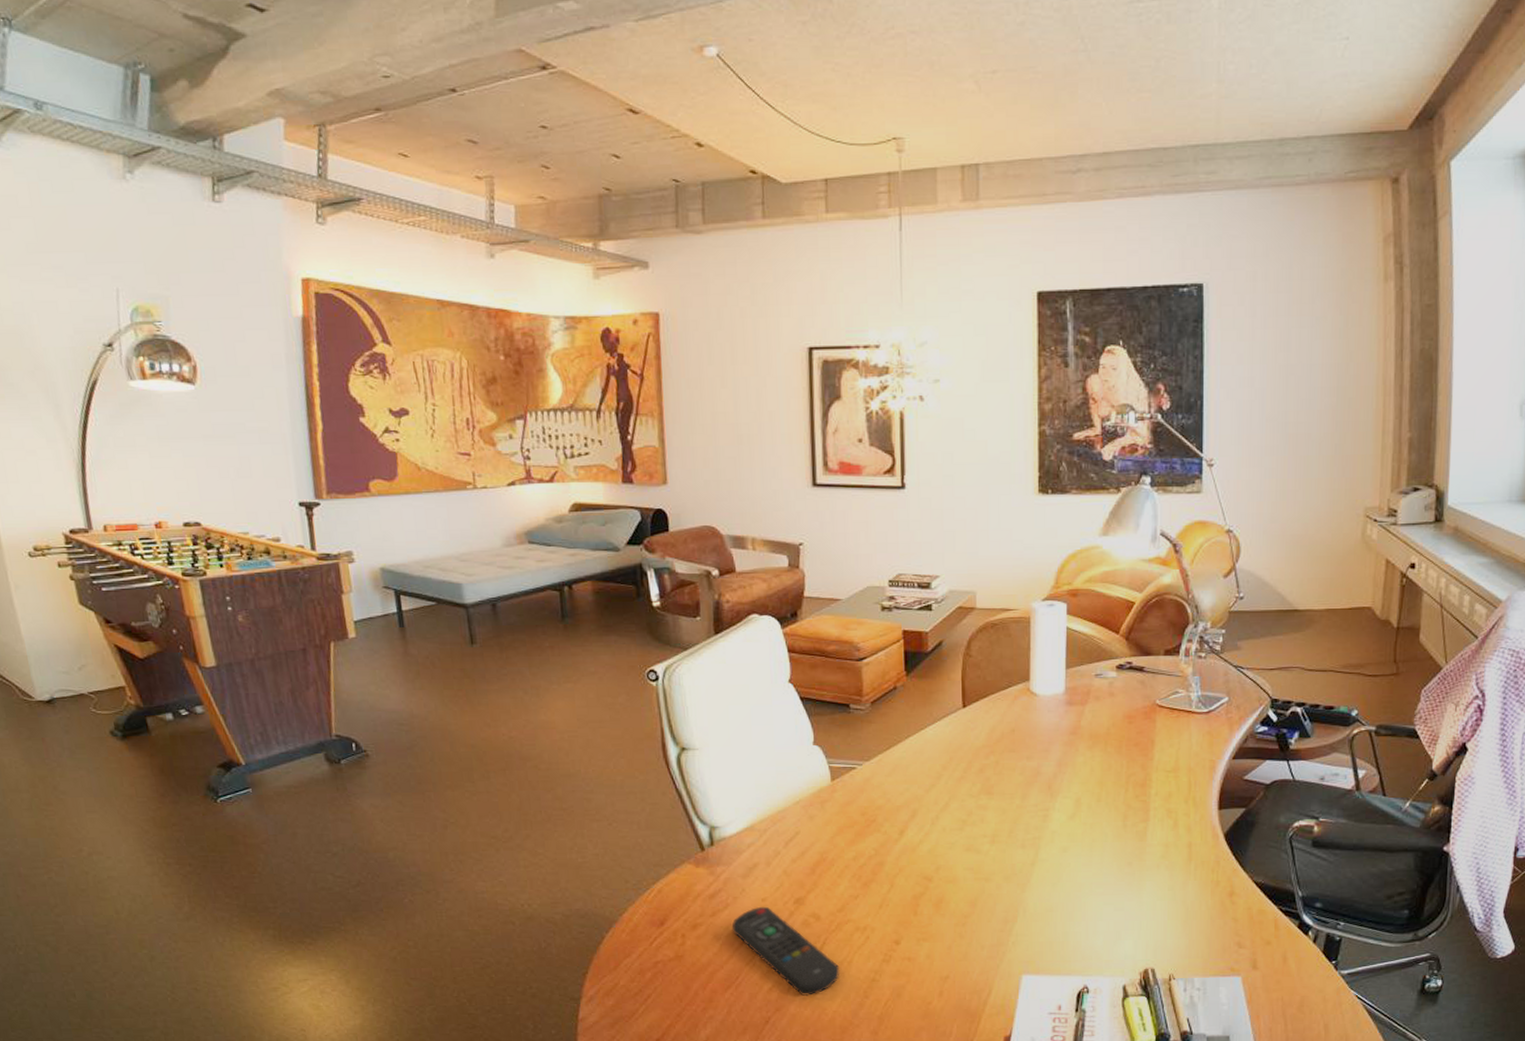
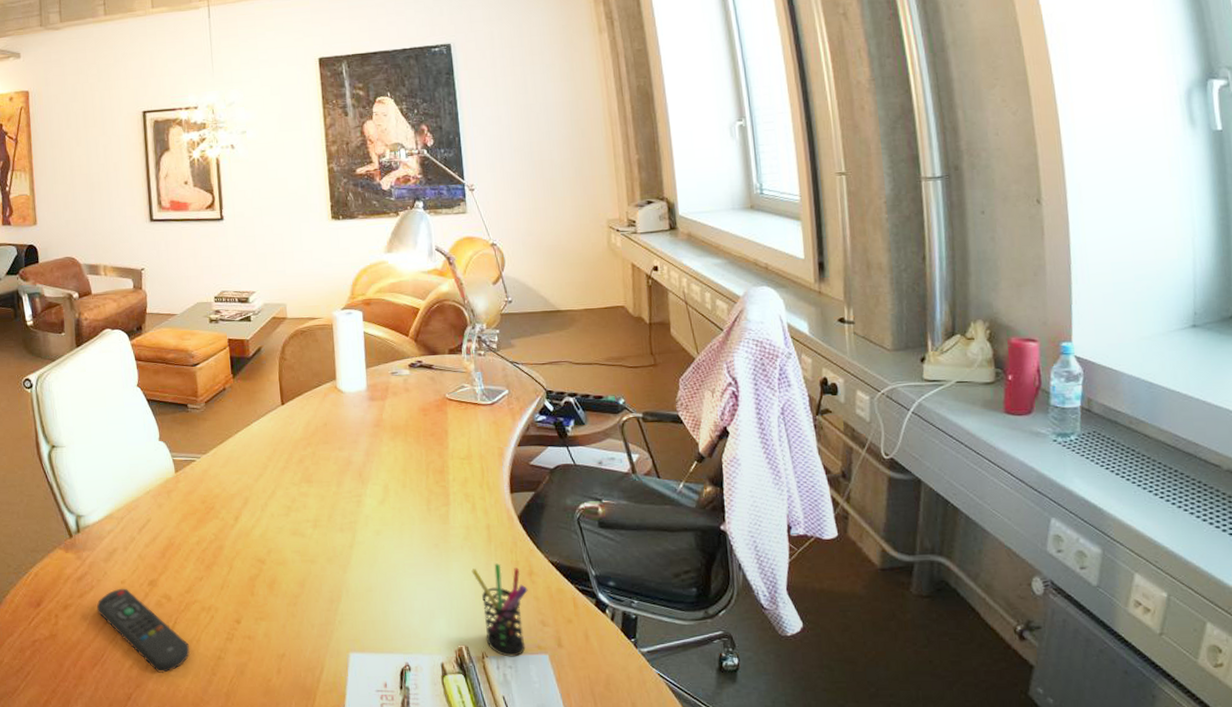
pen holder: none [1166,883,1227,979] -> present [471,563,528,657]

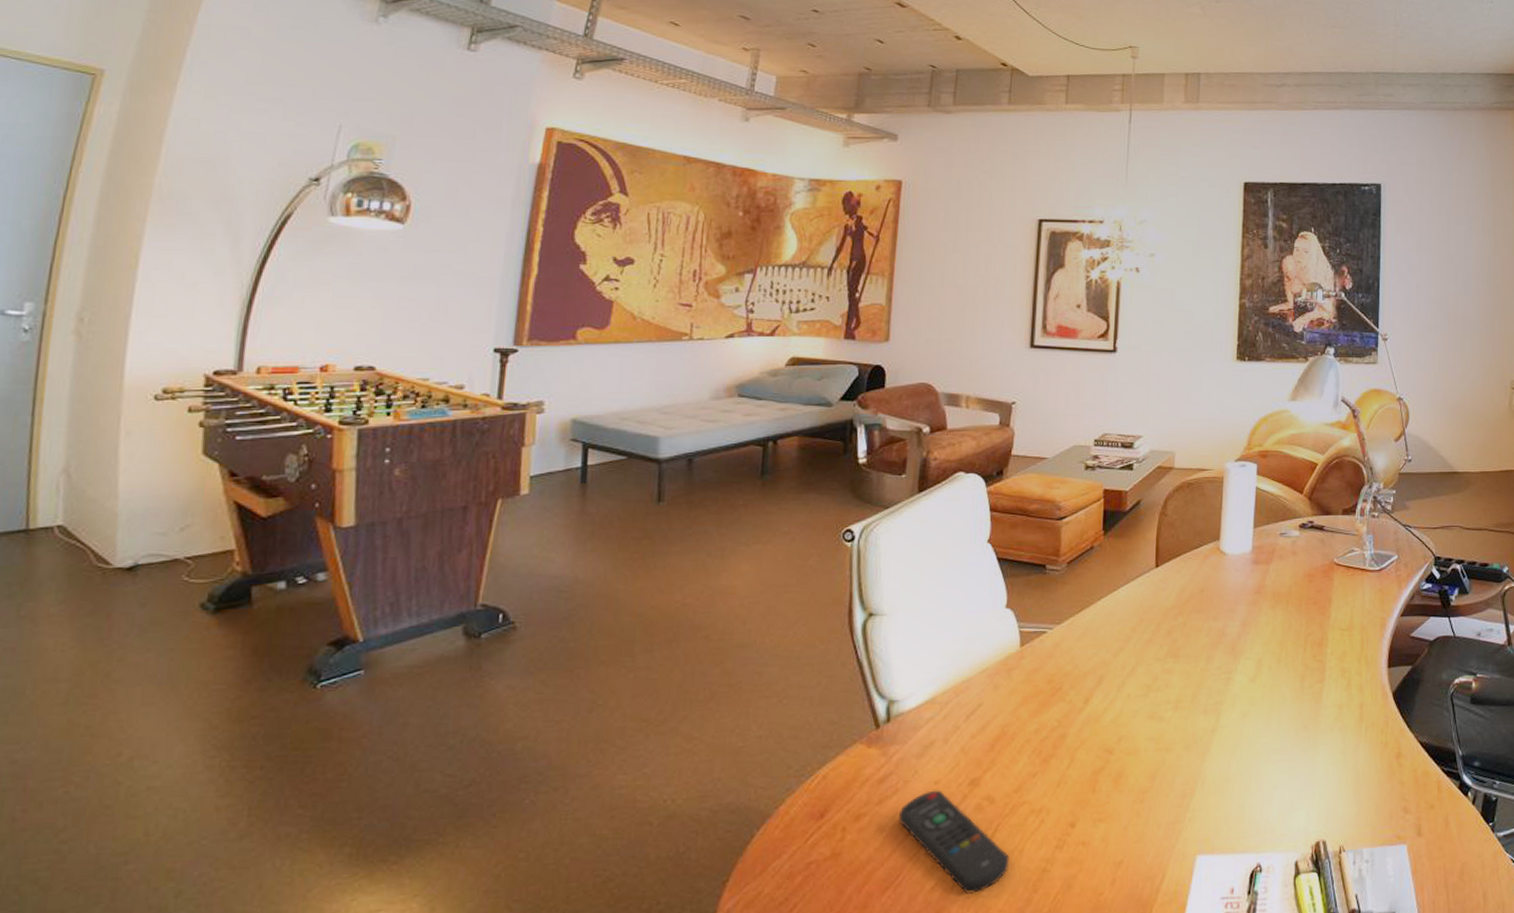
pen holder: present [471,563,528,657] -> none [1339,745,1394,850]

